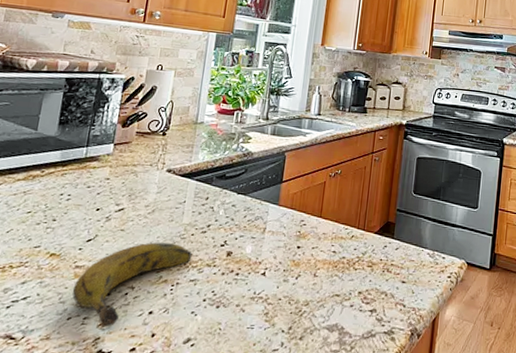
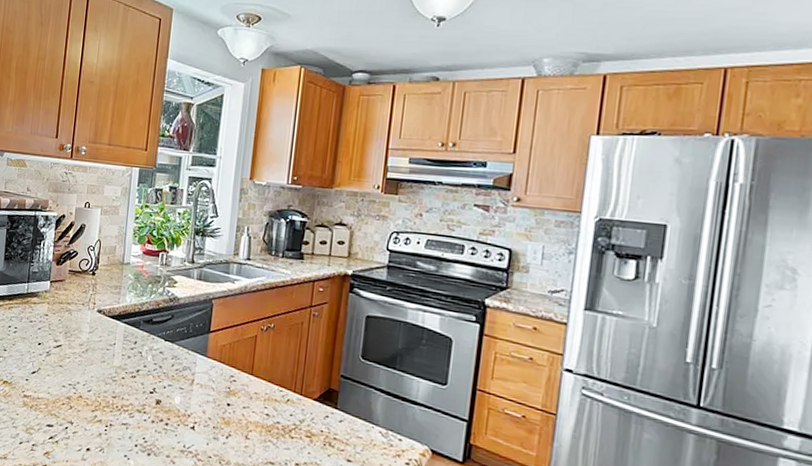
banana: present [72,242,192,327] -> none [22,381,123,456]

